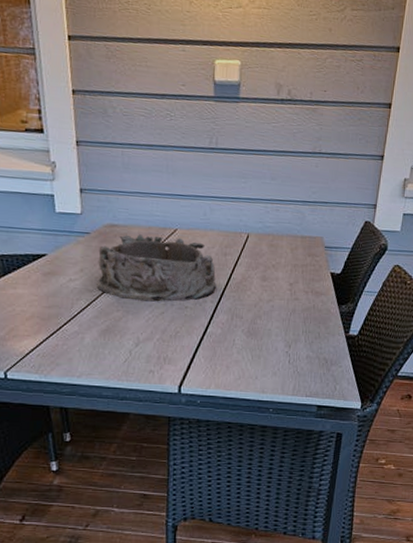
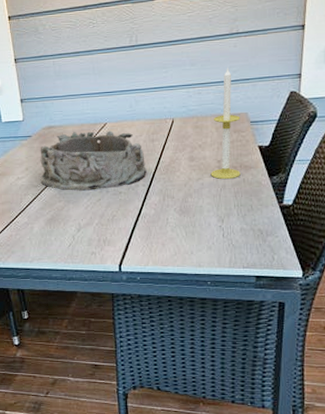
candle: none [282,186,316,304] -> present [210,67,241,180]

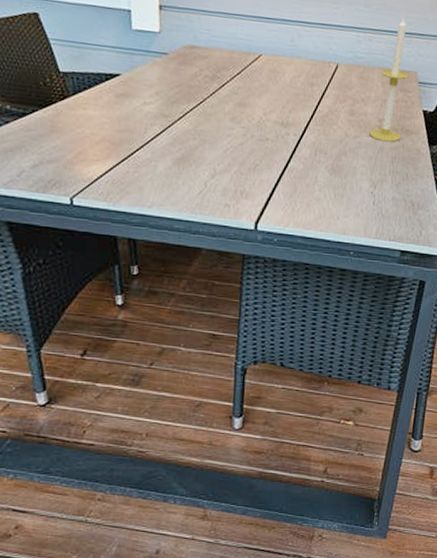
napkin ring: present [40,130,147,191] -> none [173,57,301,133]

